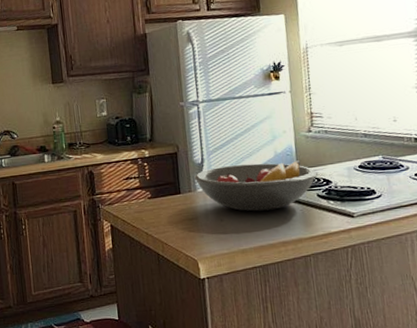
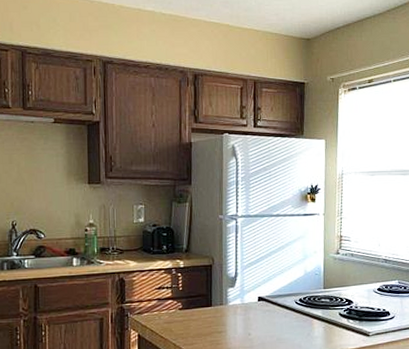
fruit bowl: present [194,160,317,212] -> none [226,280,341,327]

